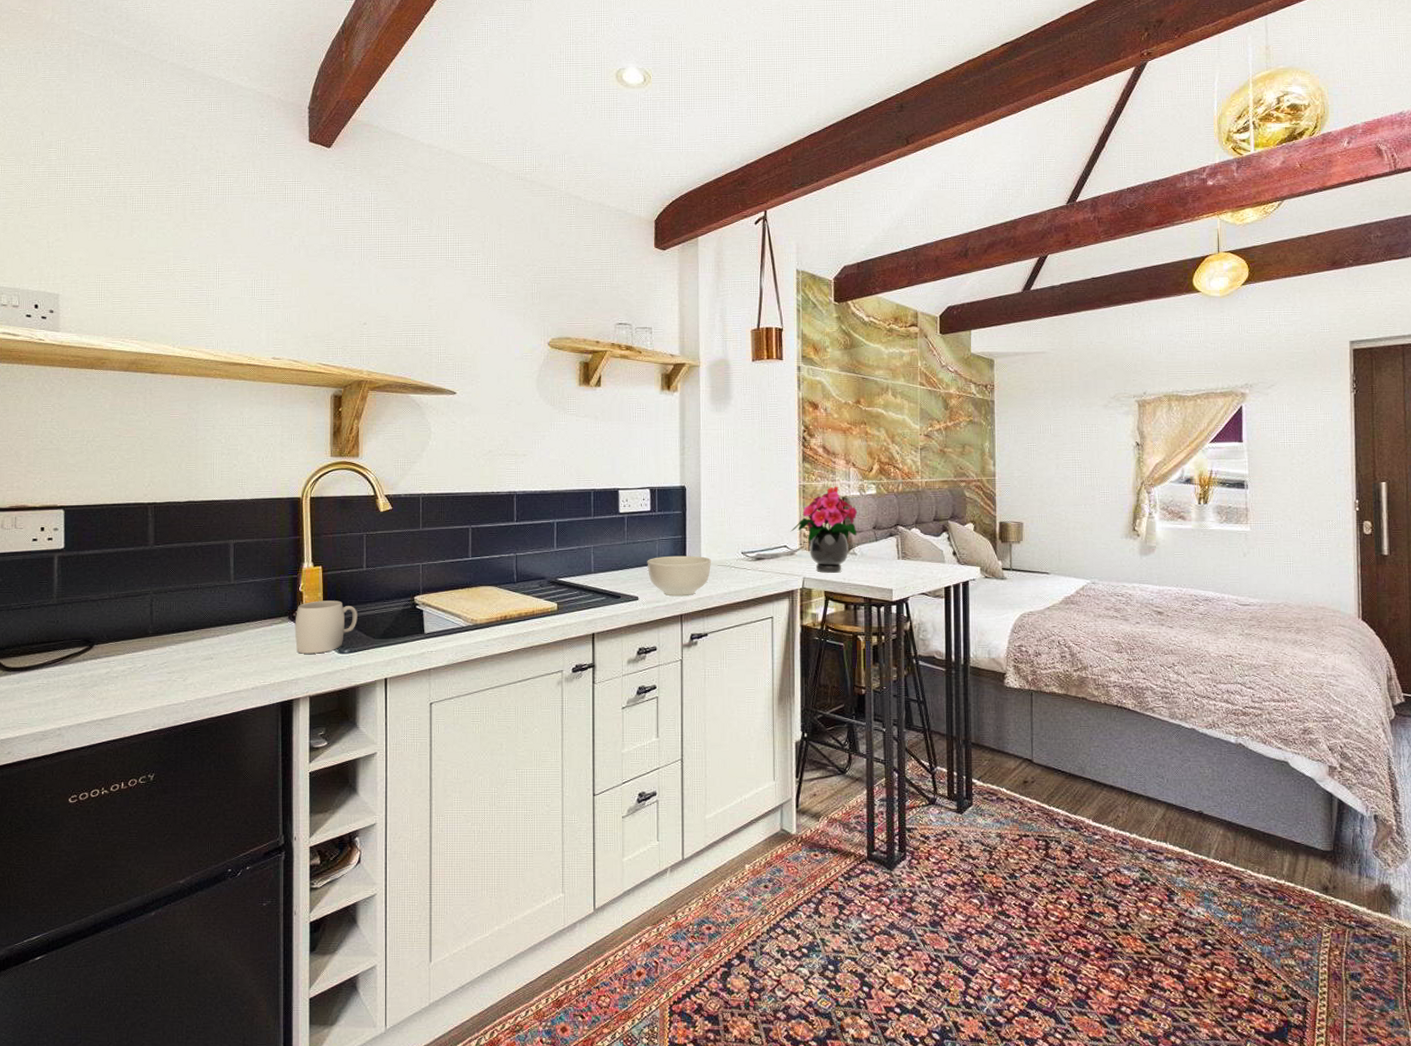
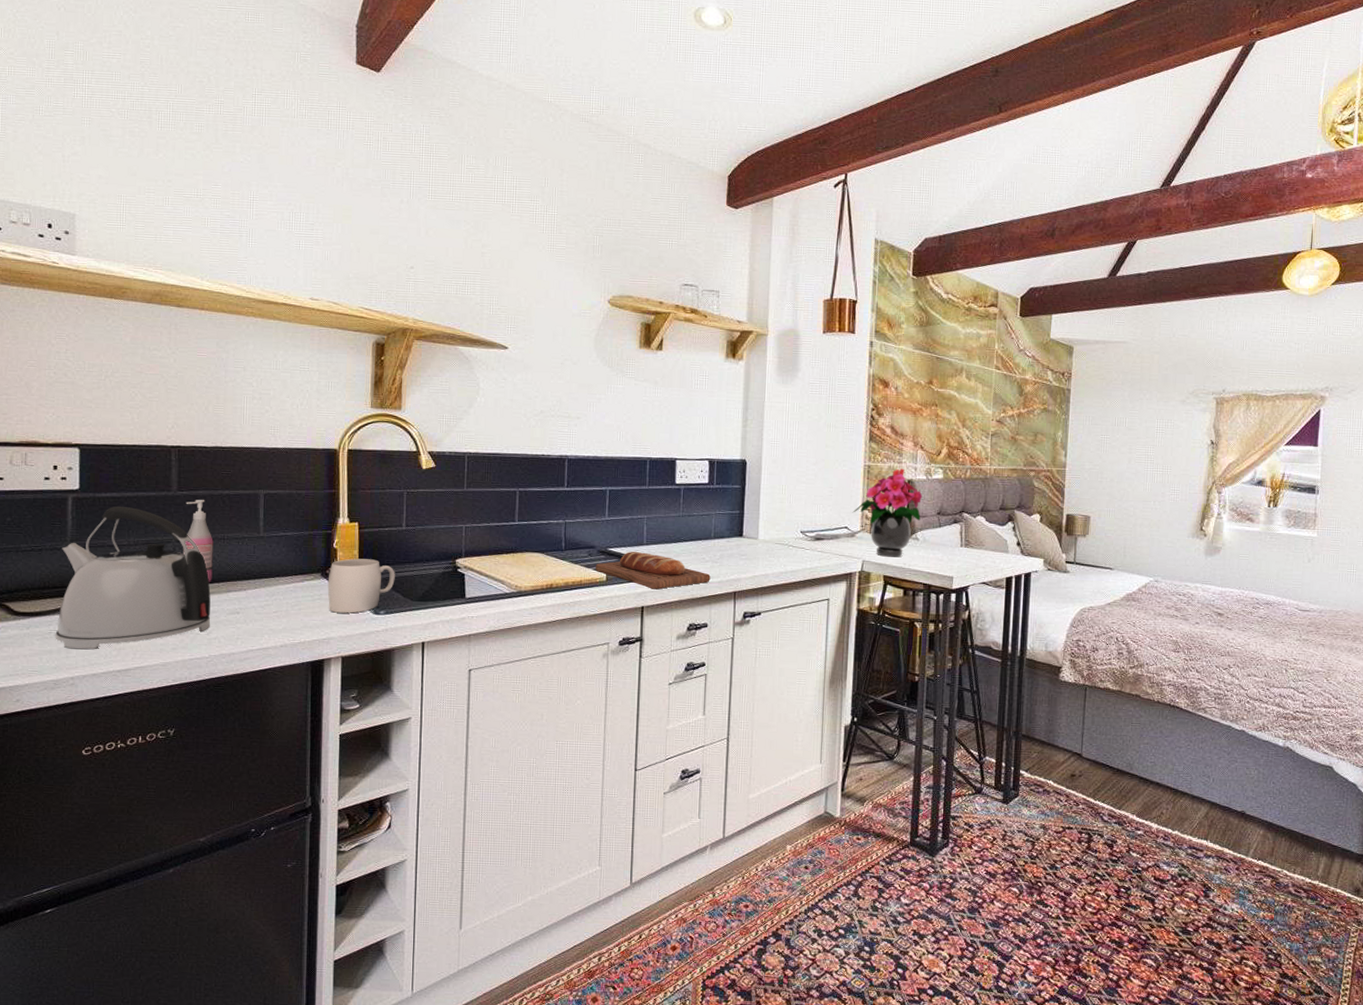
kettle: none [43,562,186,701] -> present [55,505,211,650]
soap dispenser: none [160,552,188,631] -> present [183,500,214,583]
bread loaf: none [547,579,657,616] -> present [596,551,711,590]
bowl: present [647,555,712,597] -> none [702,531,770,573]

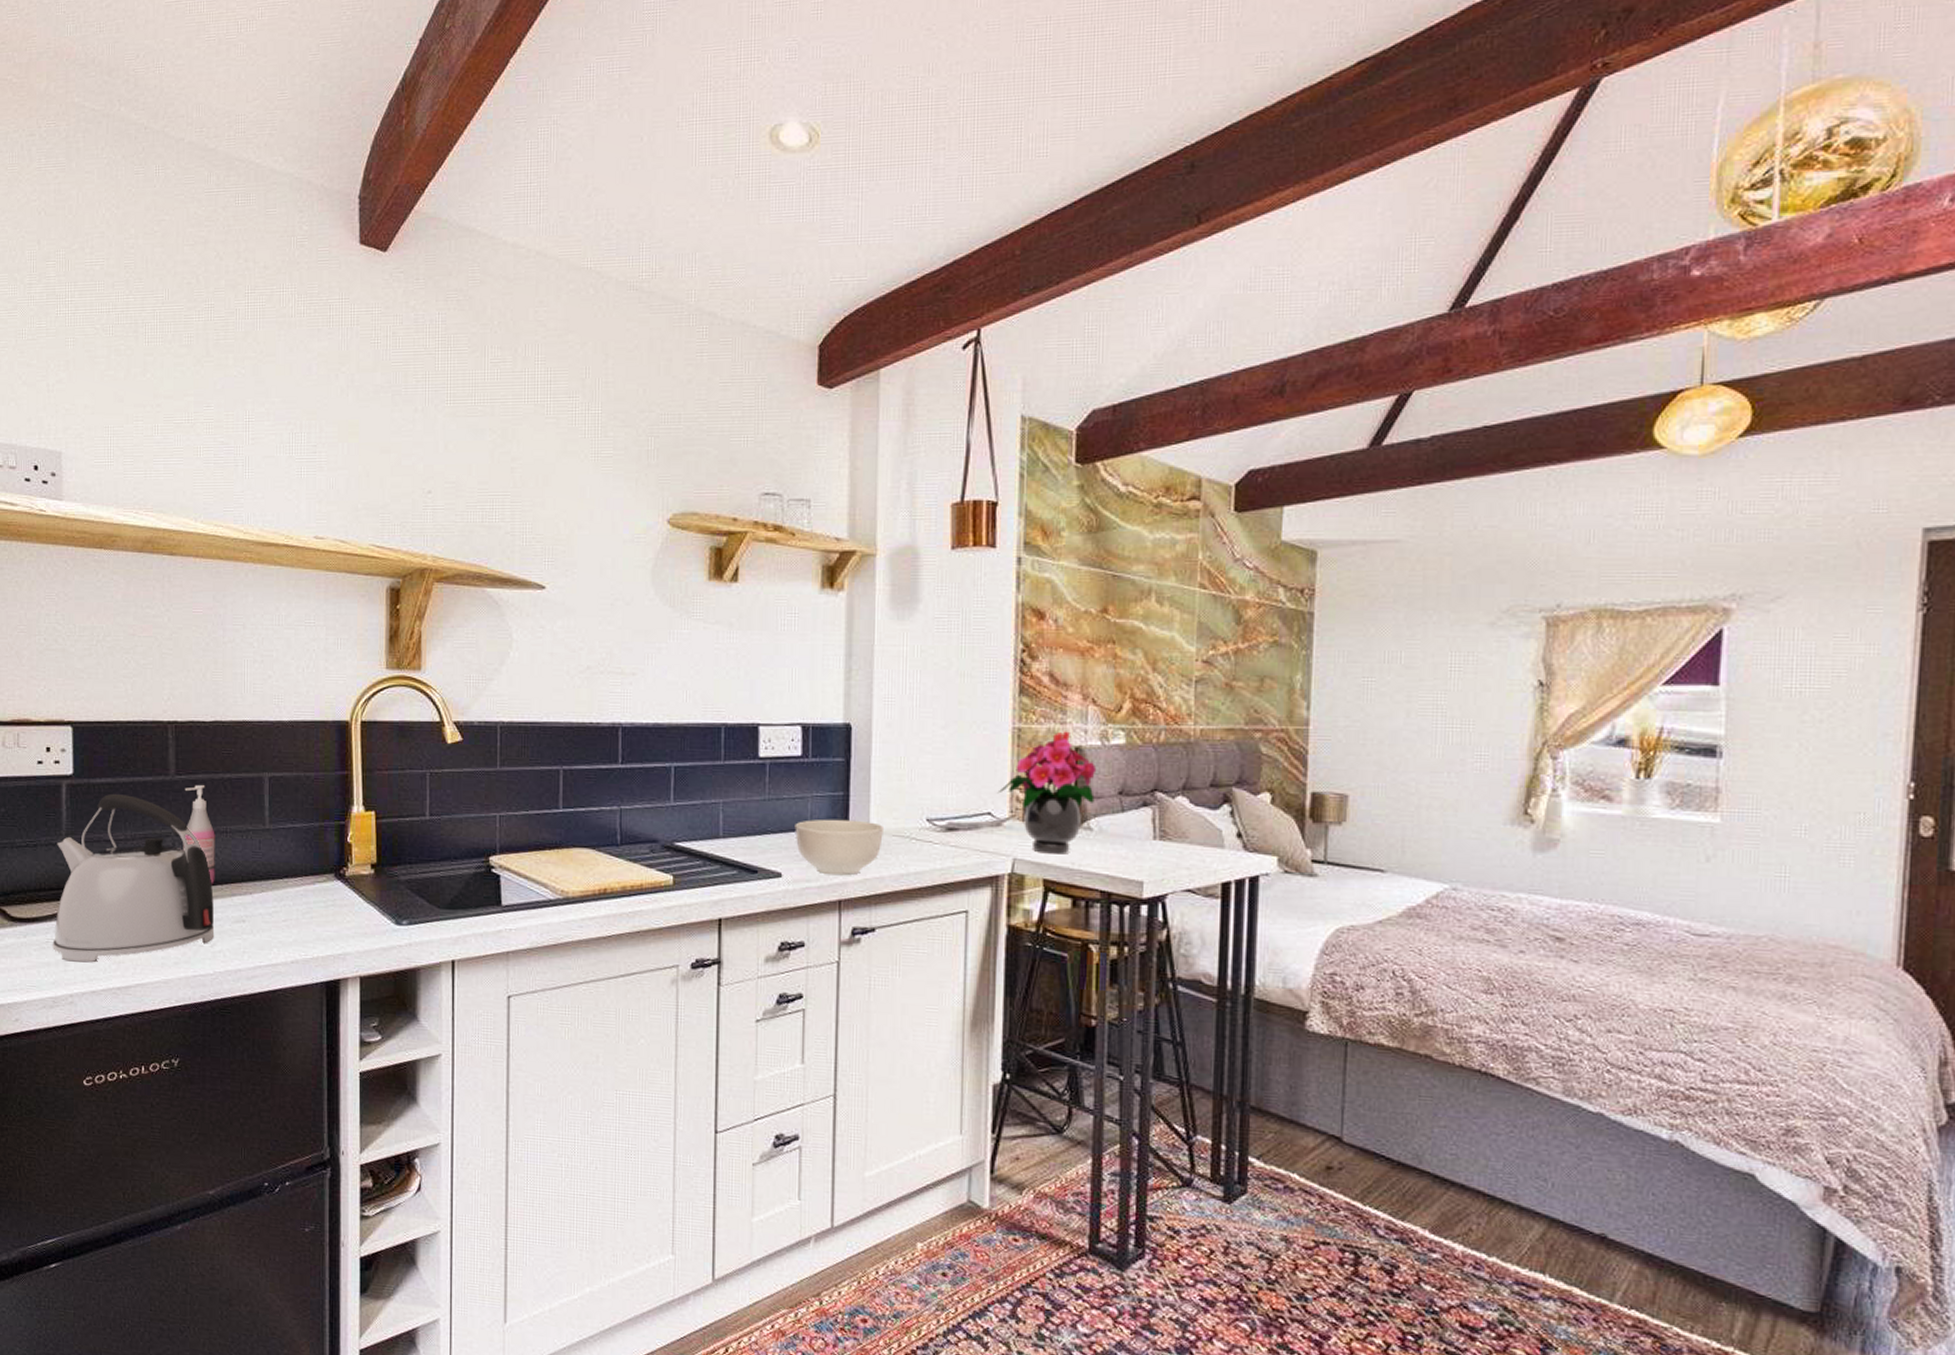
mug: present [327,558,395,613] -> none [342,855,419,924]
bread loaf: present [596,551,711,590] -> none [660,846,807,897]
bowl: none [702,531,770,573] -> present [794,819,885,876]

